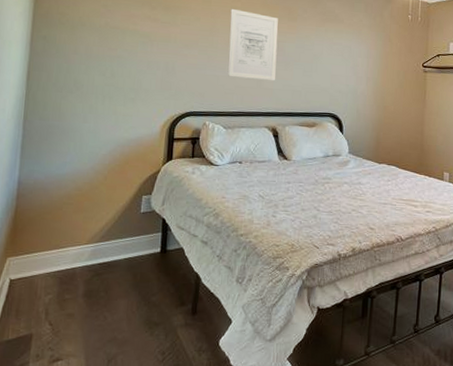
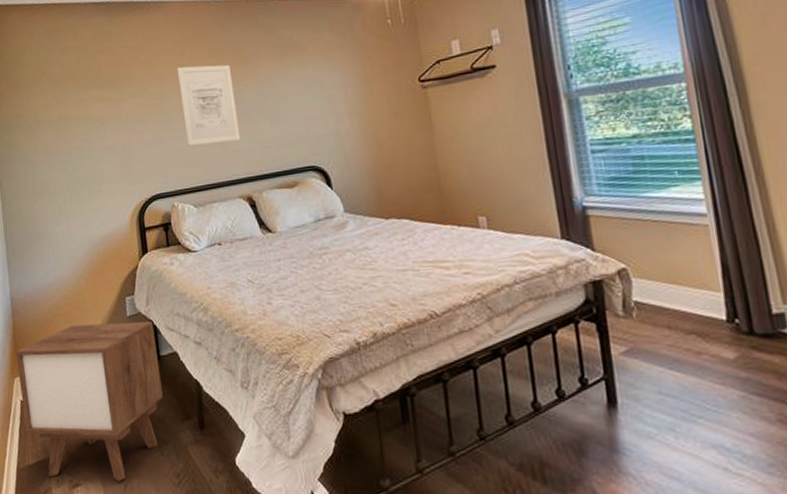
nightstand: none [10,215,166,357] -> present [15,321,163,482]

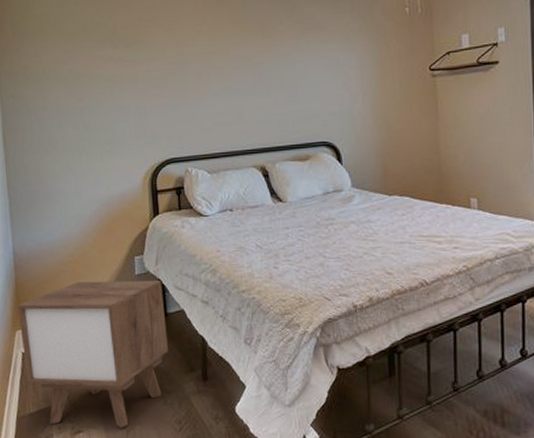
wall art: present [177,64,241,147] -> none [197,32,258,114]

